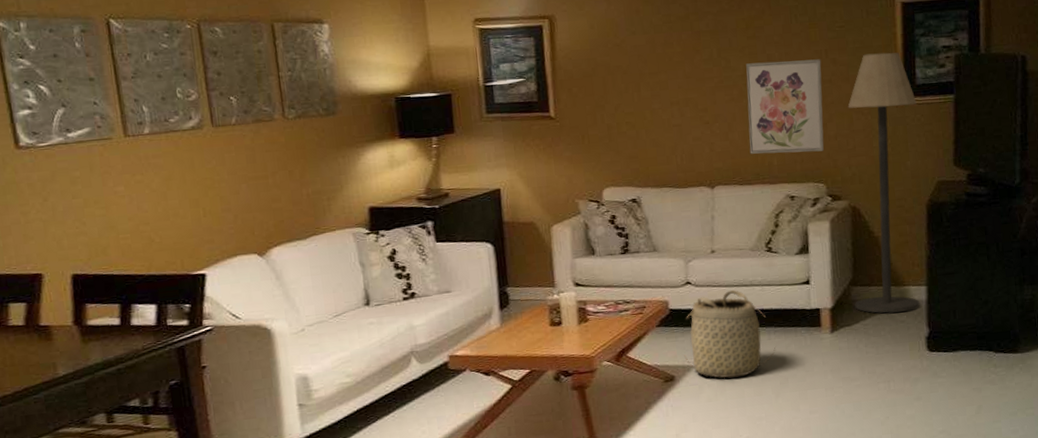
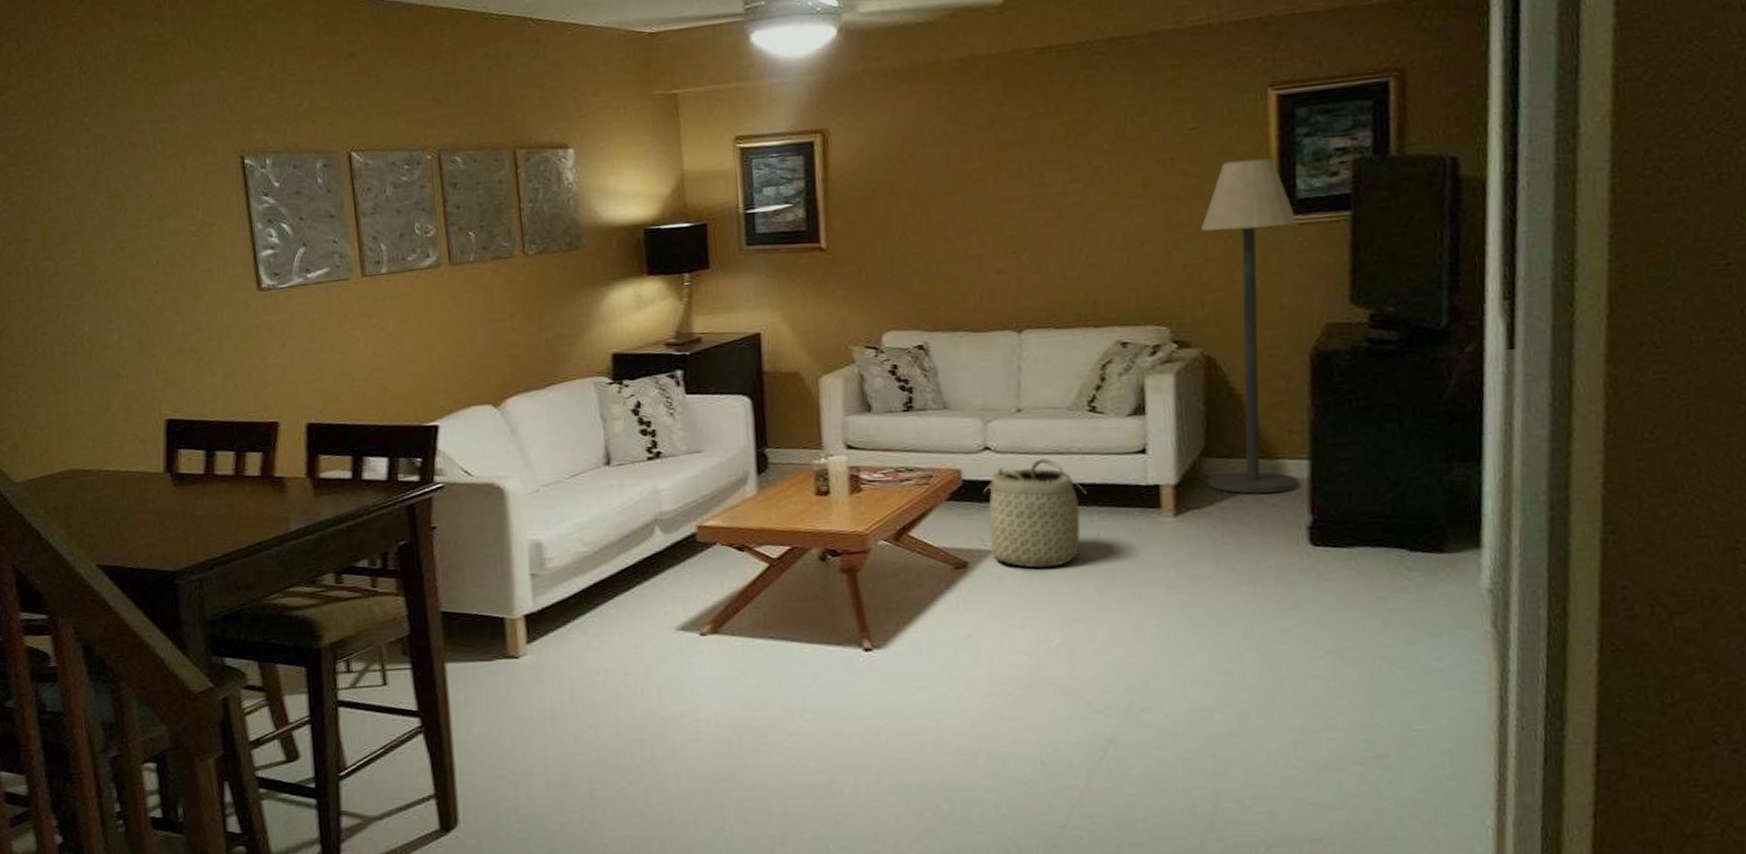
wall art: present [746,59,824,154] -> none [1065,170,1168,290]

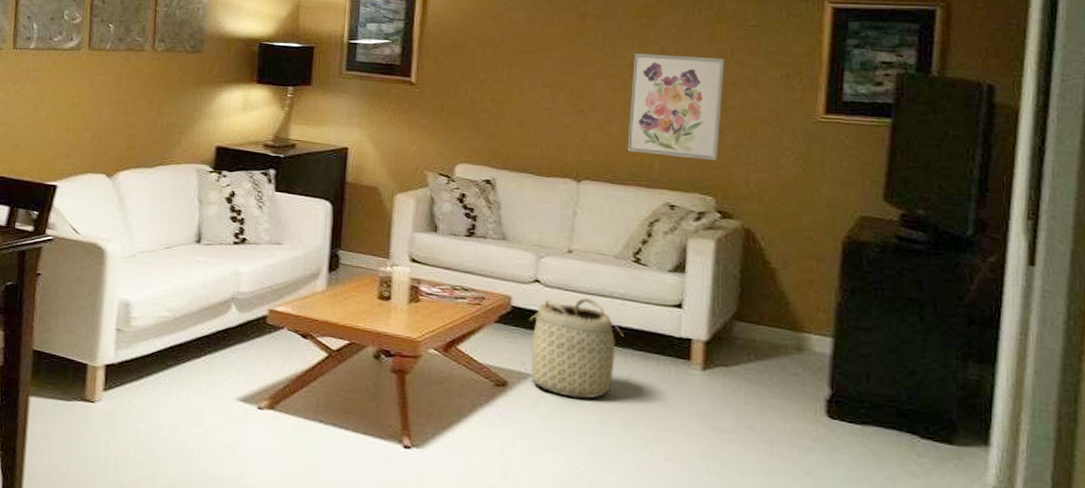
wall art: none [1065,170,1168,290] -> present [627,53,725,160]
floor lamp: present [1201,159,1300,494] -> none [736,59,841,364]

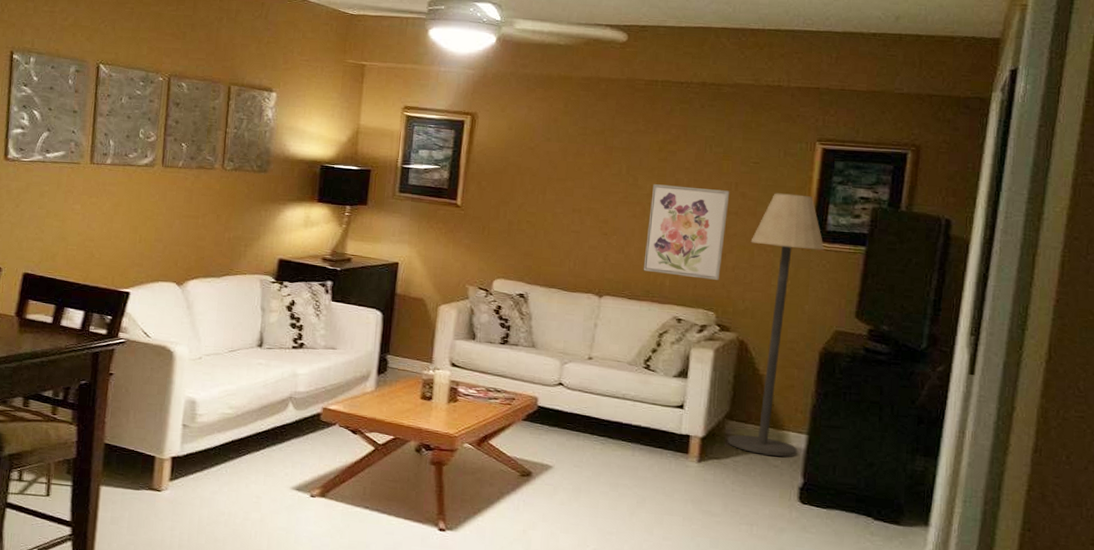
basket: present [521,298,633,399] -> none [544,399,640,487]
floor lamp: none [736,59,841,364] -> present [727,193,824,457]

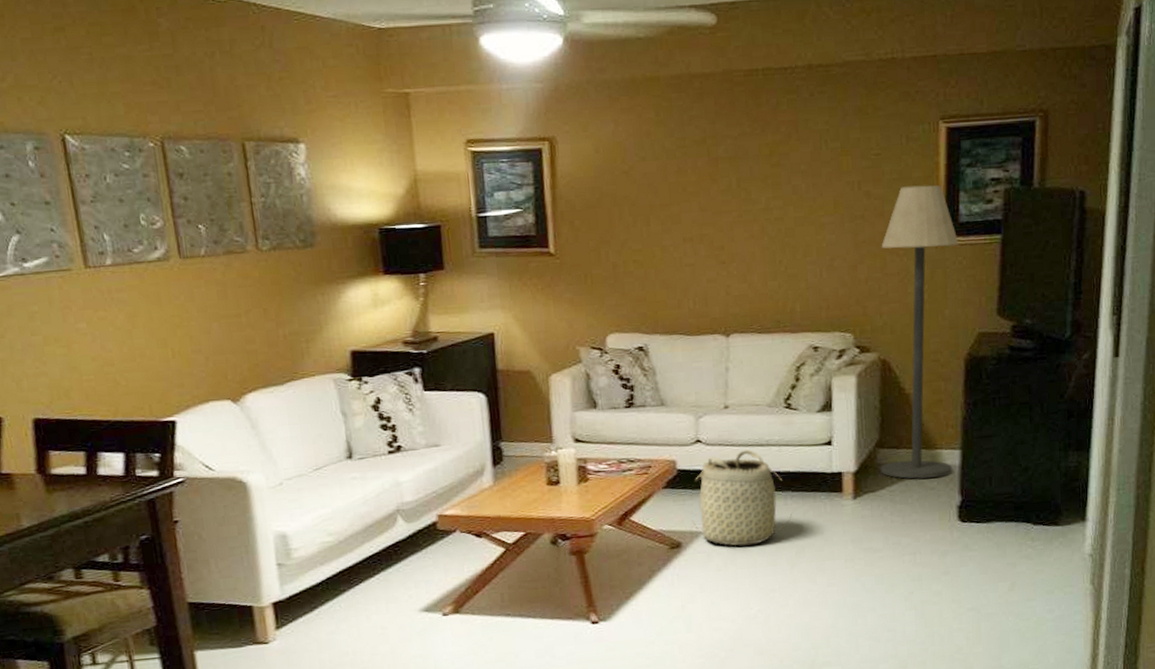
basket: none [544,399,640,487] -> present [692,450,792,547]
wall art: present [643,184,730,280] -> none [768,191,853,299]

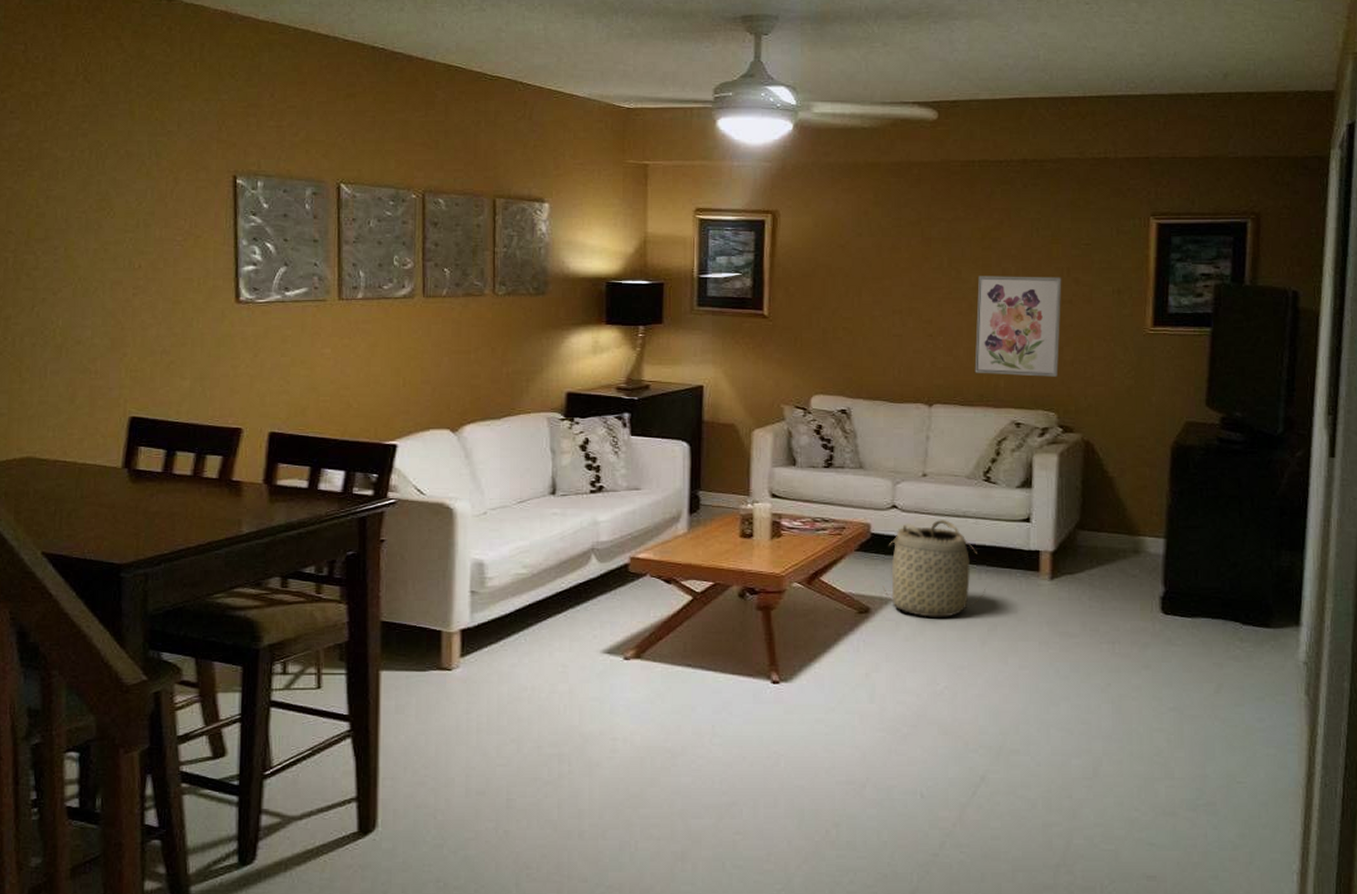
wall art: none [768,191,853,299] -> present [974,276,1062,377]
floor lamp: present [880,185,959,479] -> none [1080,276,1167,565]

